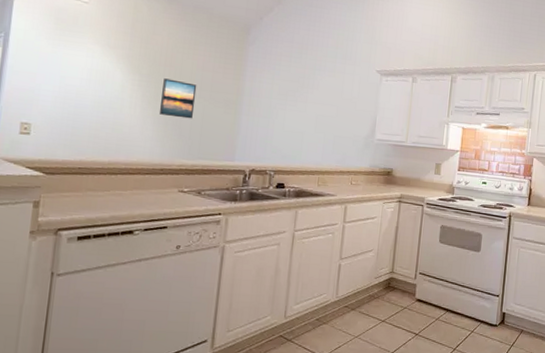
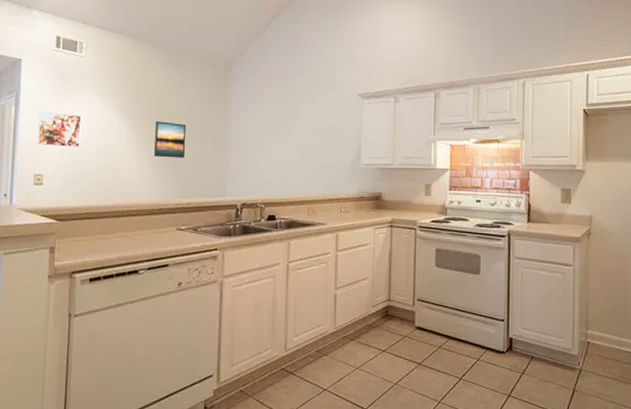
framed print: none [26,55,81,99] -> present [36,111,82,148]

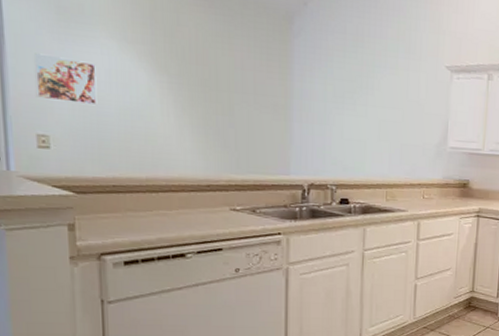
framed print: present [153,121,187,158] -> none [196,79,238,127]

